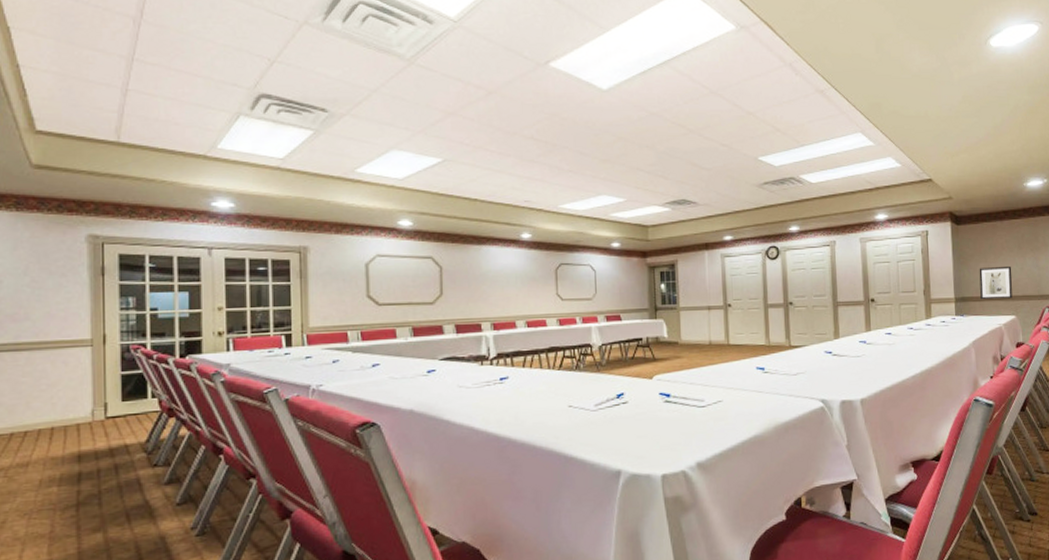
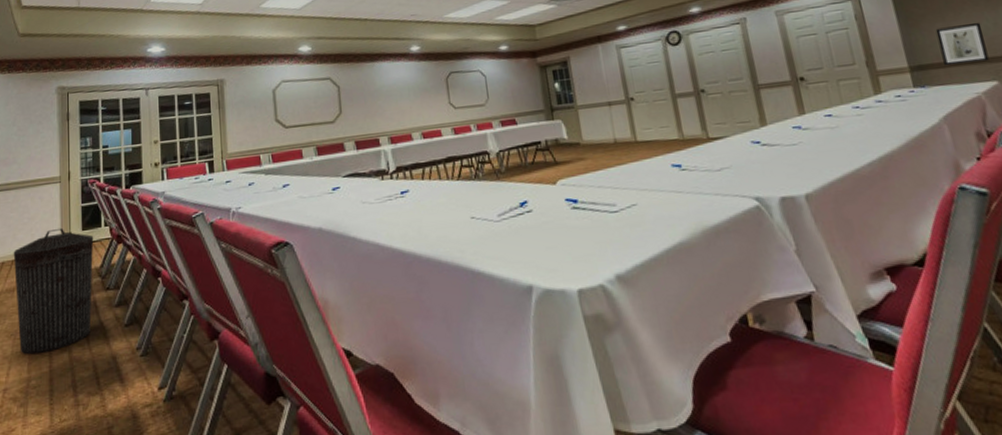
trash can: none [26,397,138,536] -> present [13,227,94,355]

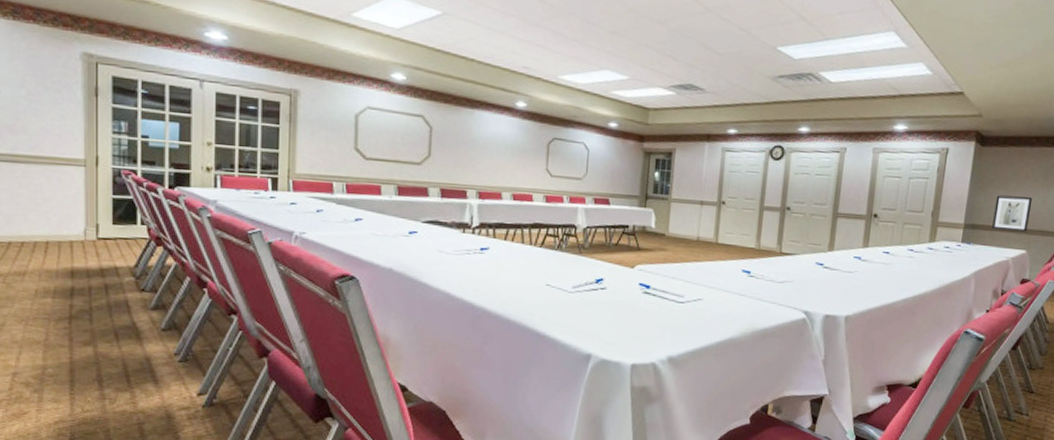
trash can: present [13,227,94,355] -> none [23,216,127,344]

